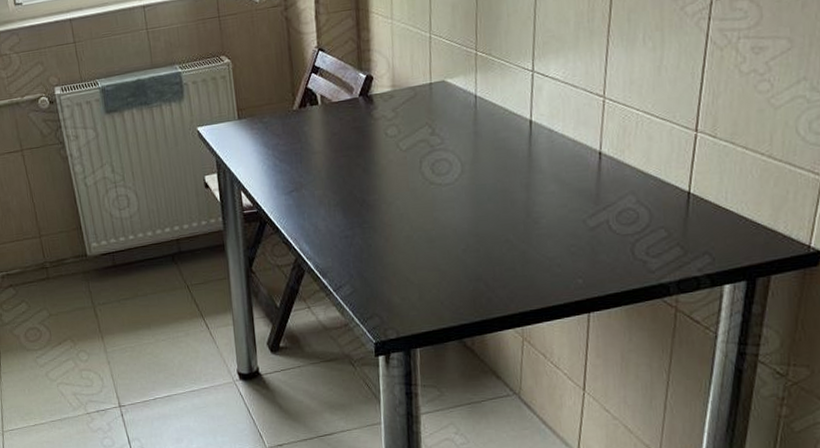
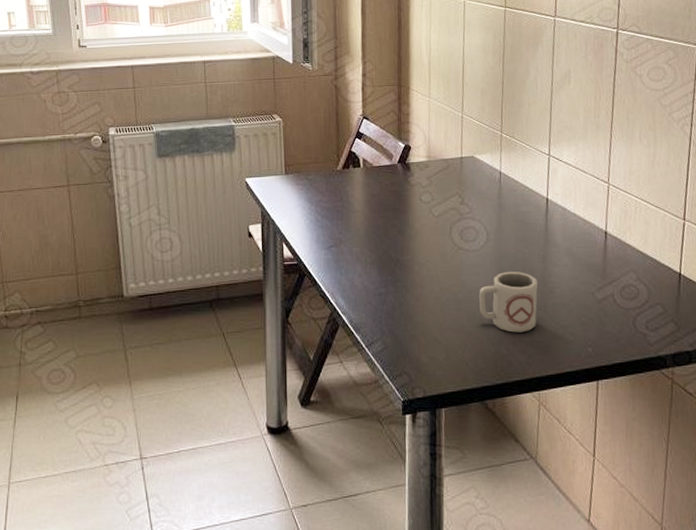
cup: none [454,203,521,268] -> present [479,272,538,333]

